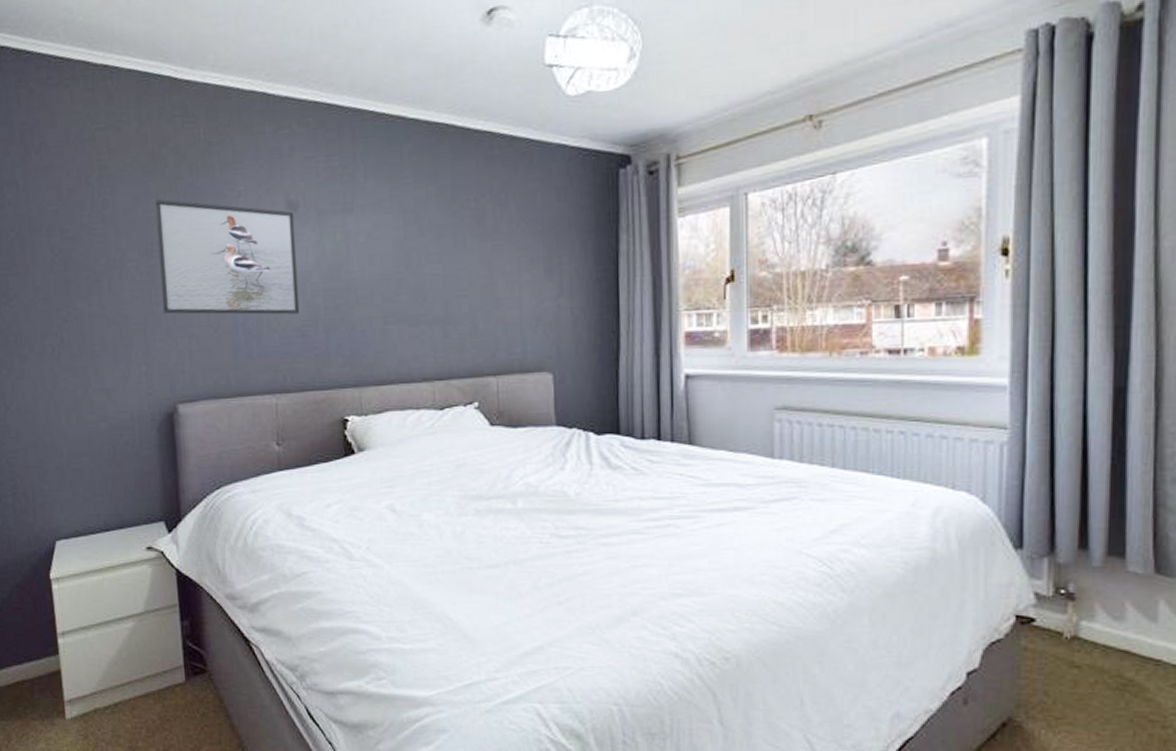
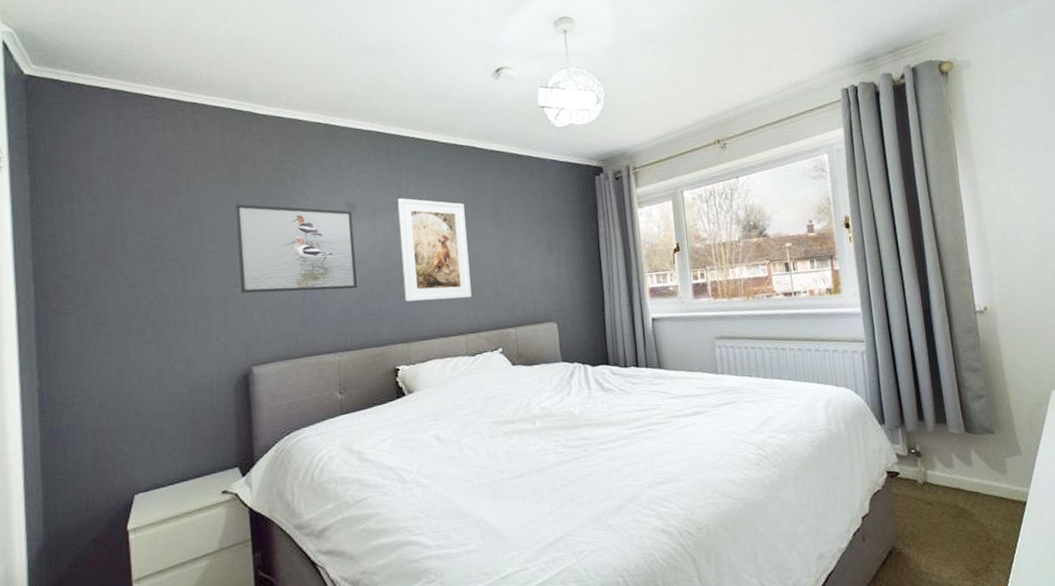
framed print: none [350,196,442,335] -> present [397,198,472,302]

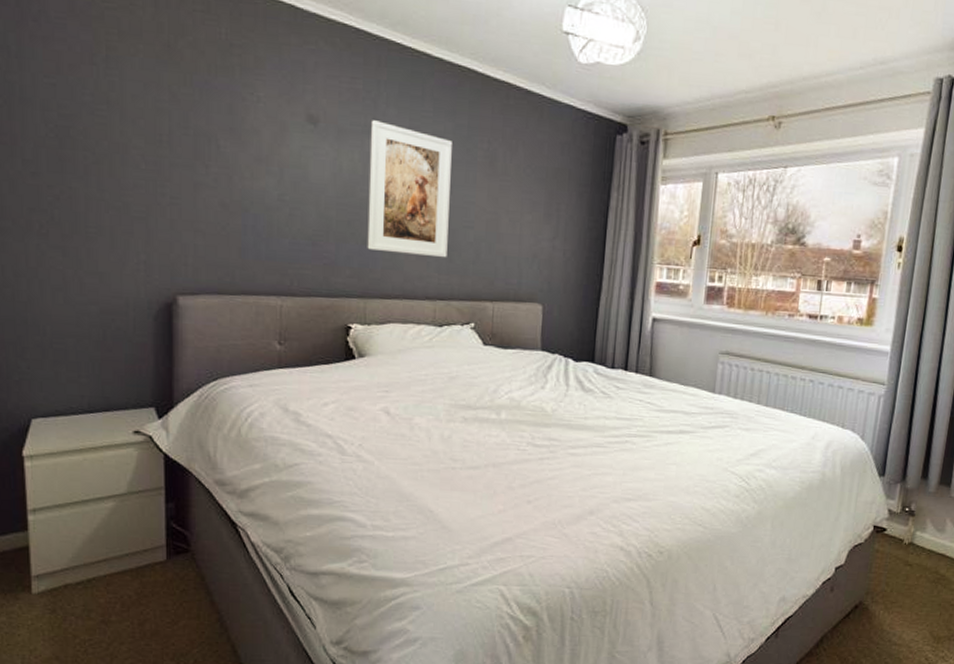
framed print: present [235,203,358,294] -> none [167,90,314,223]

